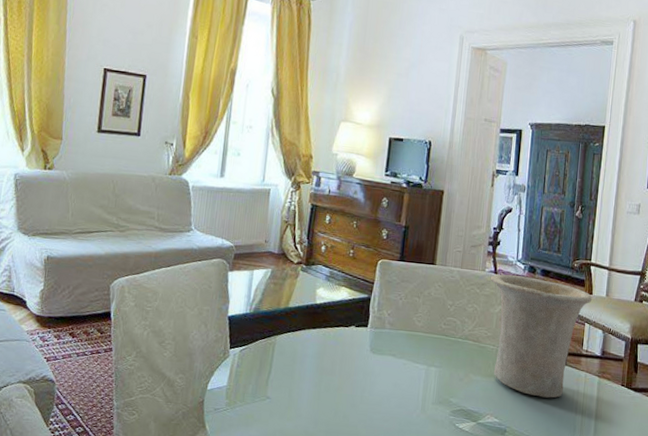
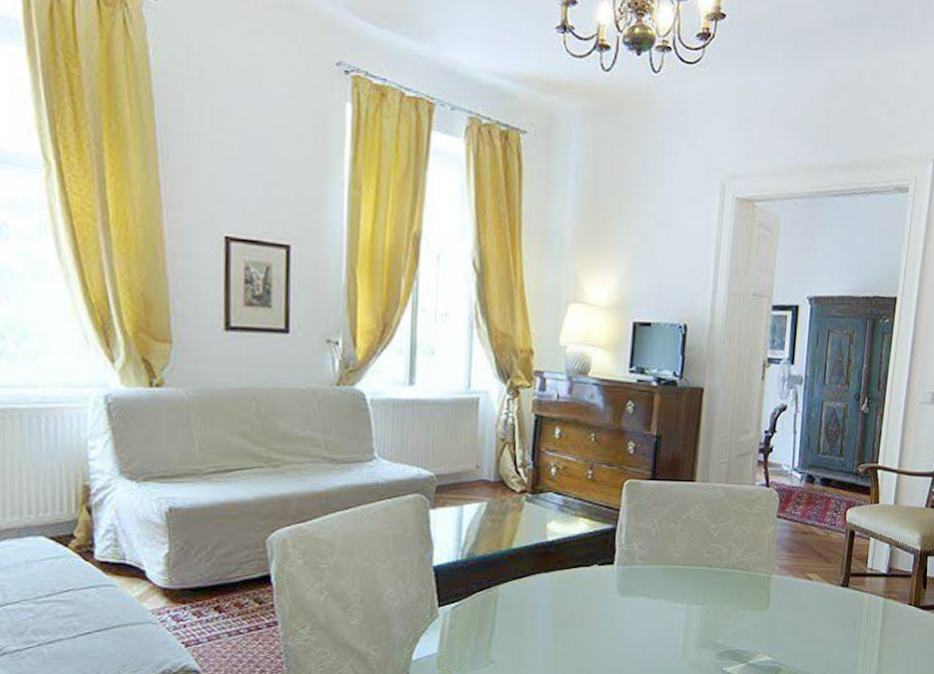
vase: present [490,274,592,398] -> none [761,486,879,627]

